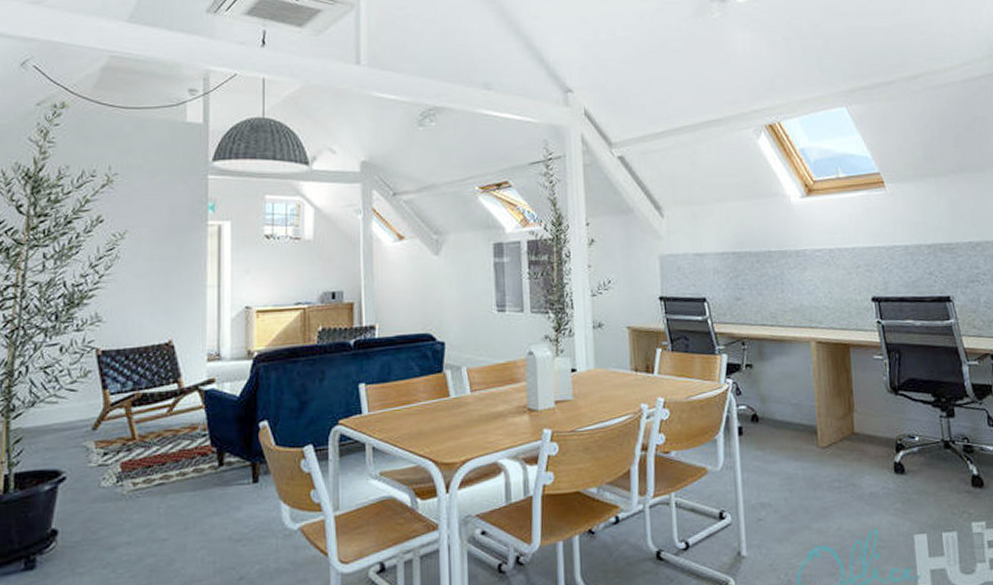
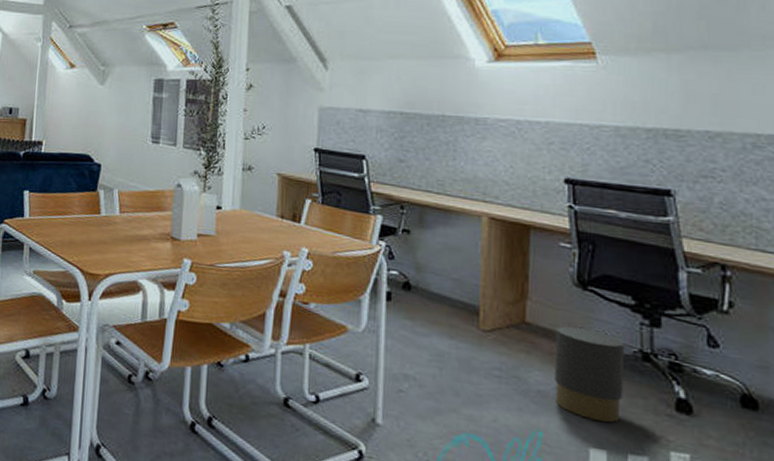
trash can: none [878,429,938,509] -> present [555,326,634,423]

